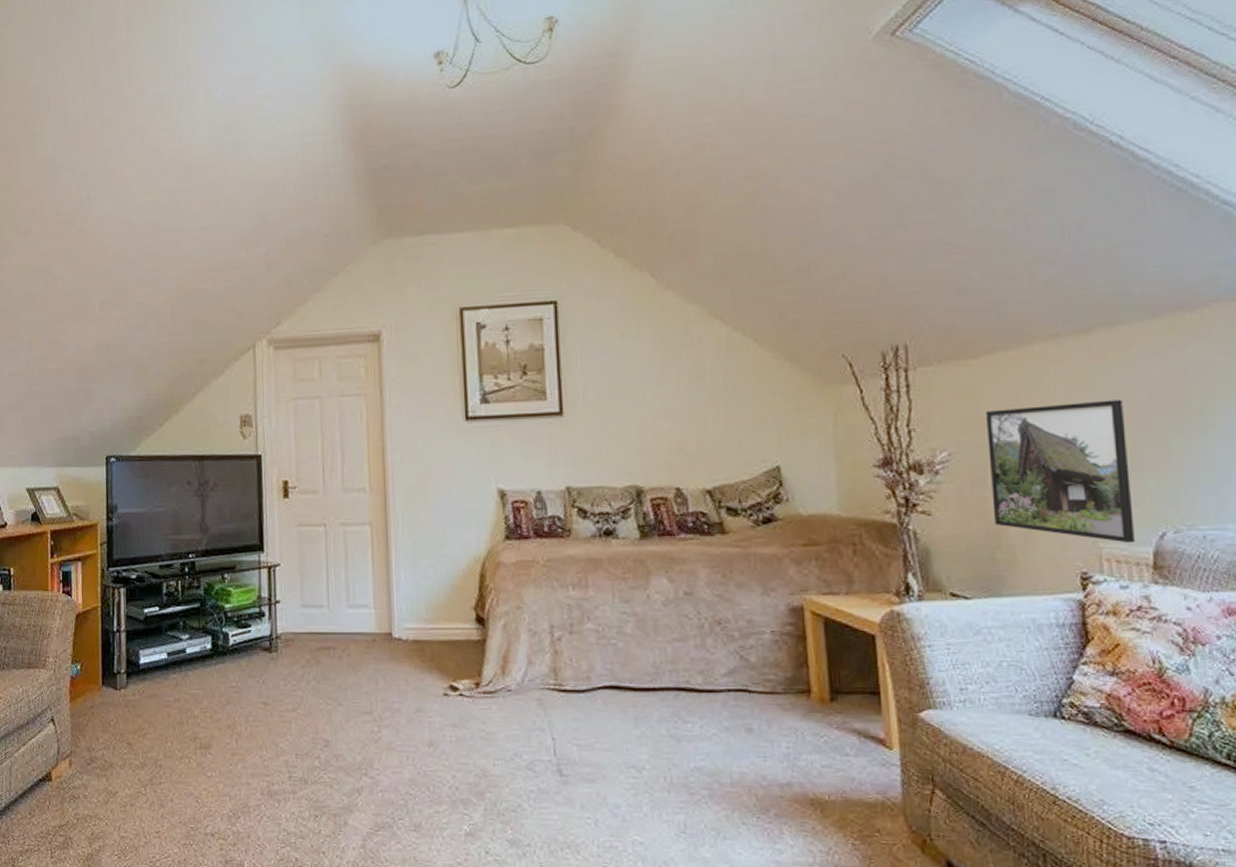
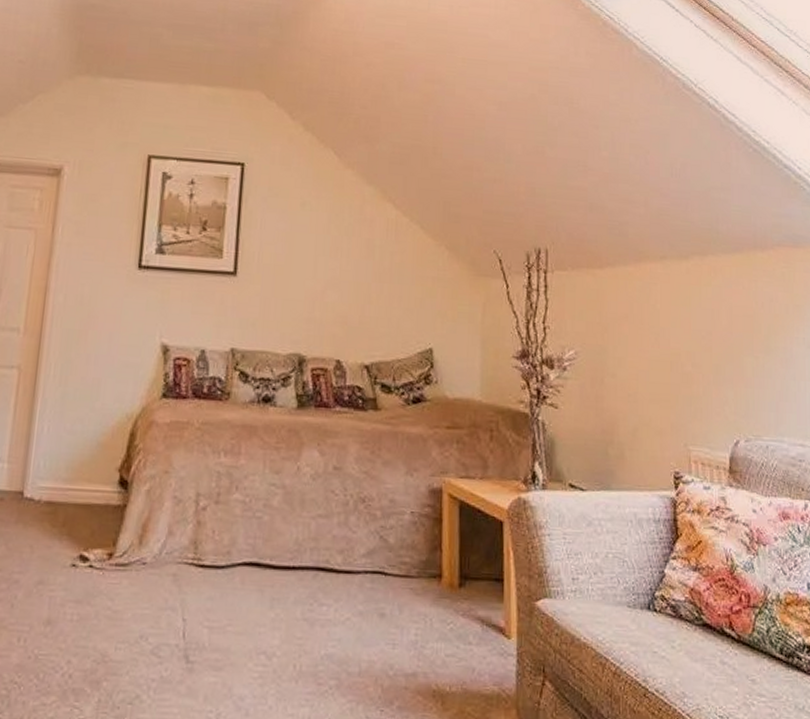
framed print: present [985,399,1135,543] -> none [606,316,716,448]

